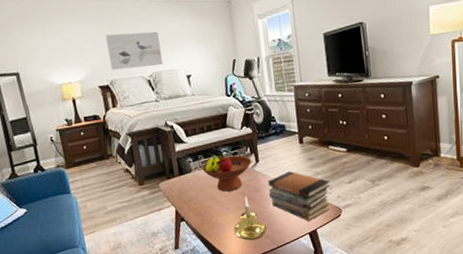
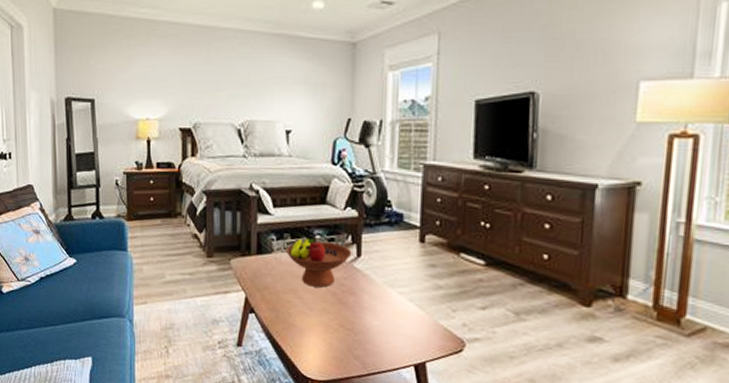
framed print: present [105,31,164,71] -> none [197,67,260,112]
candle holder: present [233,196,267,241] -> none [314,297,359,358]
book stack: present [267,171,331,222] -> none [368,276,455,349]

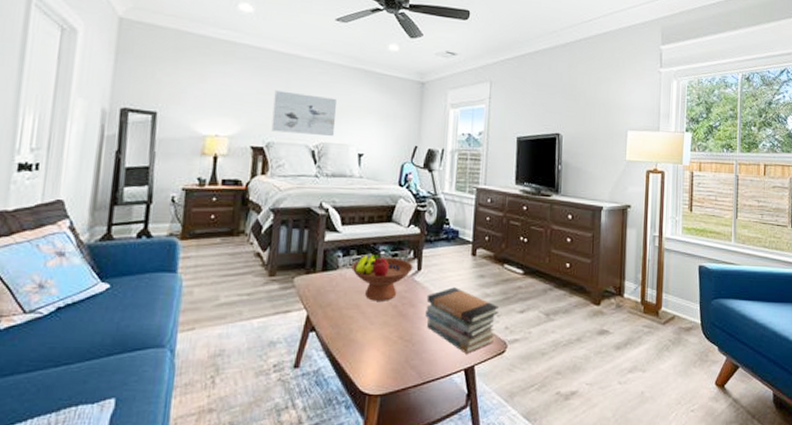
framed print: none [197,67,260,112] -> present [271,90,337,136]
book stack: none [368,276,455,349] -> present [425,287,500,354]

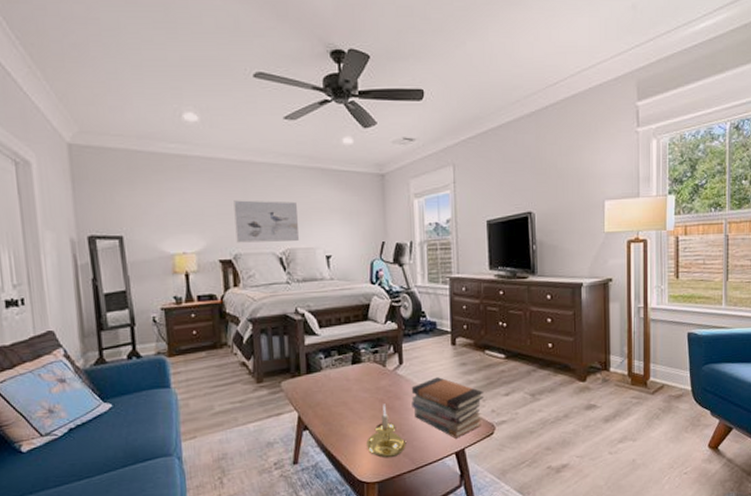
fruit bowl: present [351,255,413,301] -> none [334,353,395,397]
candle holder: none [374,310,416,370] -> present [366,404,407,458]

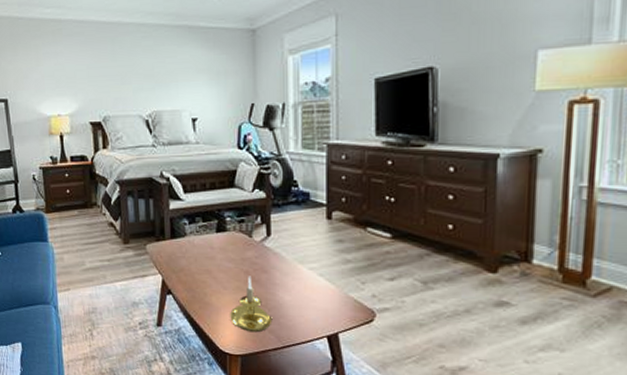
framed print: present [233,200,300,243] -> none [103,62,166,105]
book stack: present [411,377,485,439] -> none [279,253,364,321]

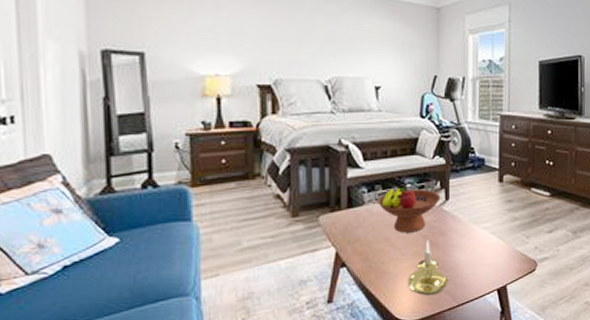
fruit bowl: none [199,221,262,267] -> present [378,188,441,233]

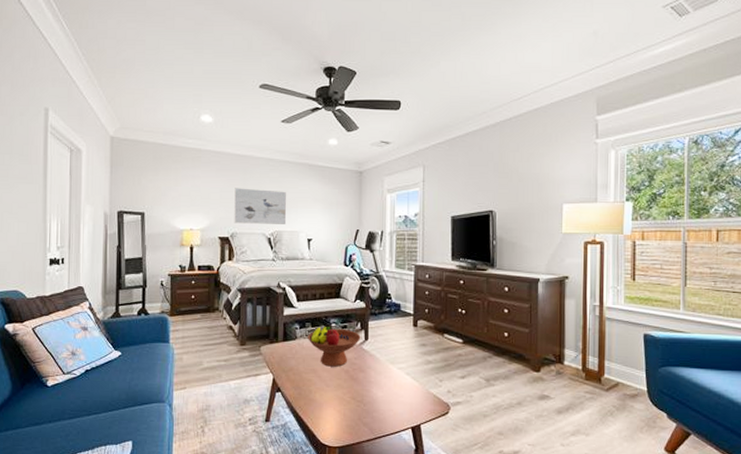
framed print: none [277,22,348,69] -> present [234,188,287,224]
candle holder: present [407,240,449,296] -> none [331,375,367,426]

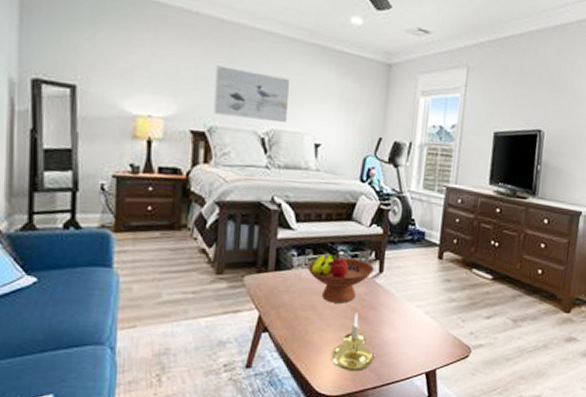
candle holder: none [331,375,367,426] -> present [331,313,375,372]

